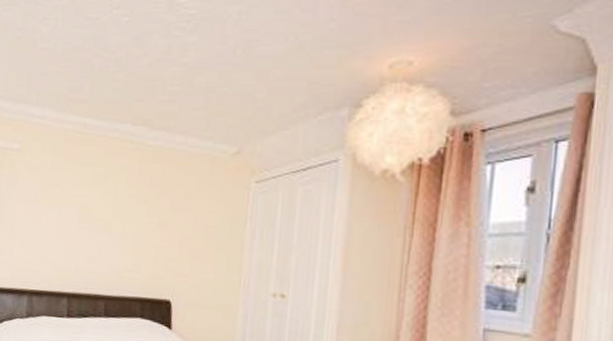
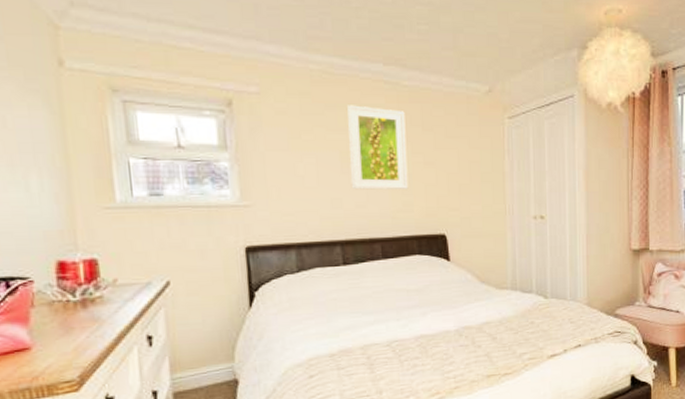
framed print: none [86,163,146,249] -> present [347,105,409,190]

